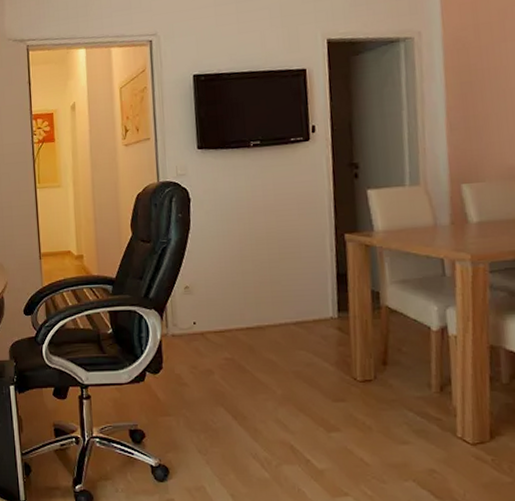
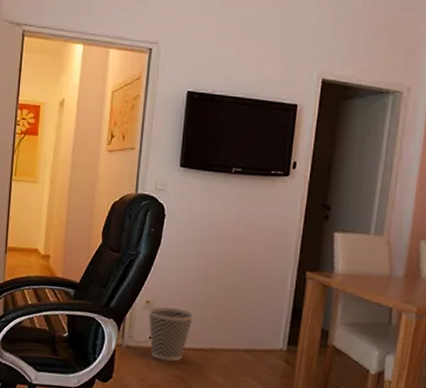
wastebasket: none [188,289,237,345] -> present [148,306,195,362]

